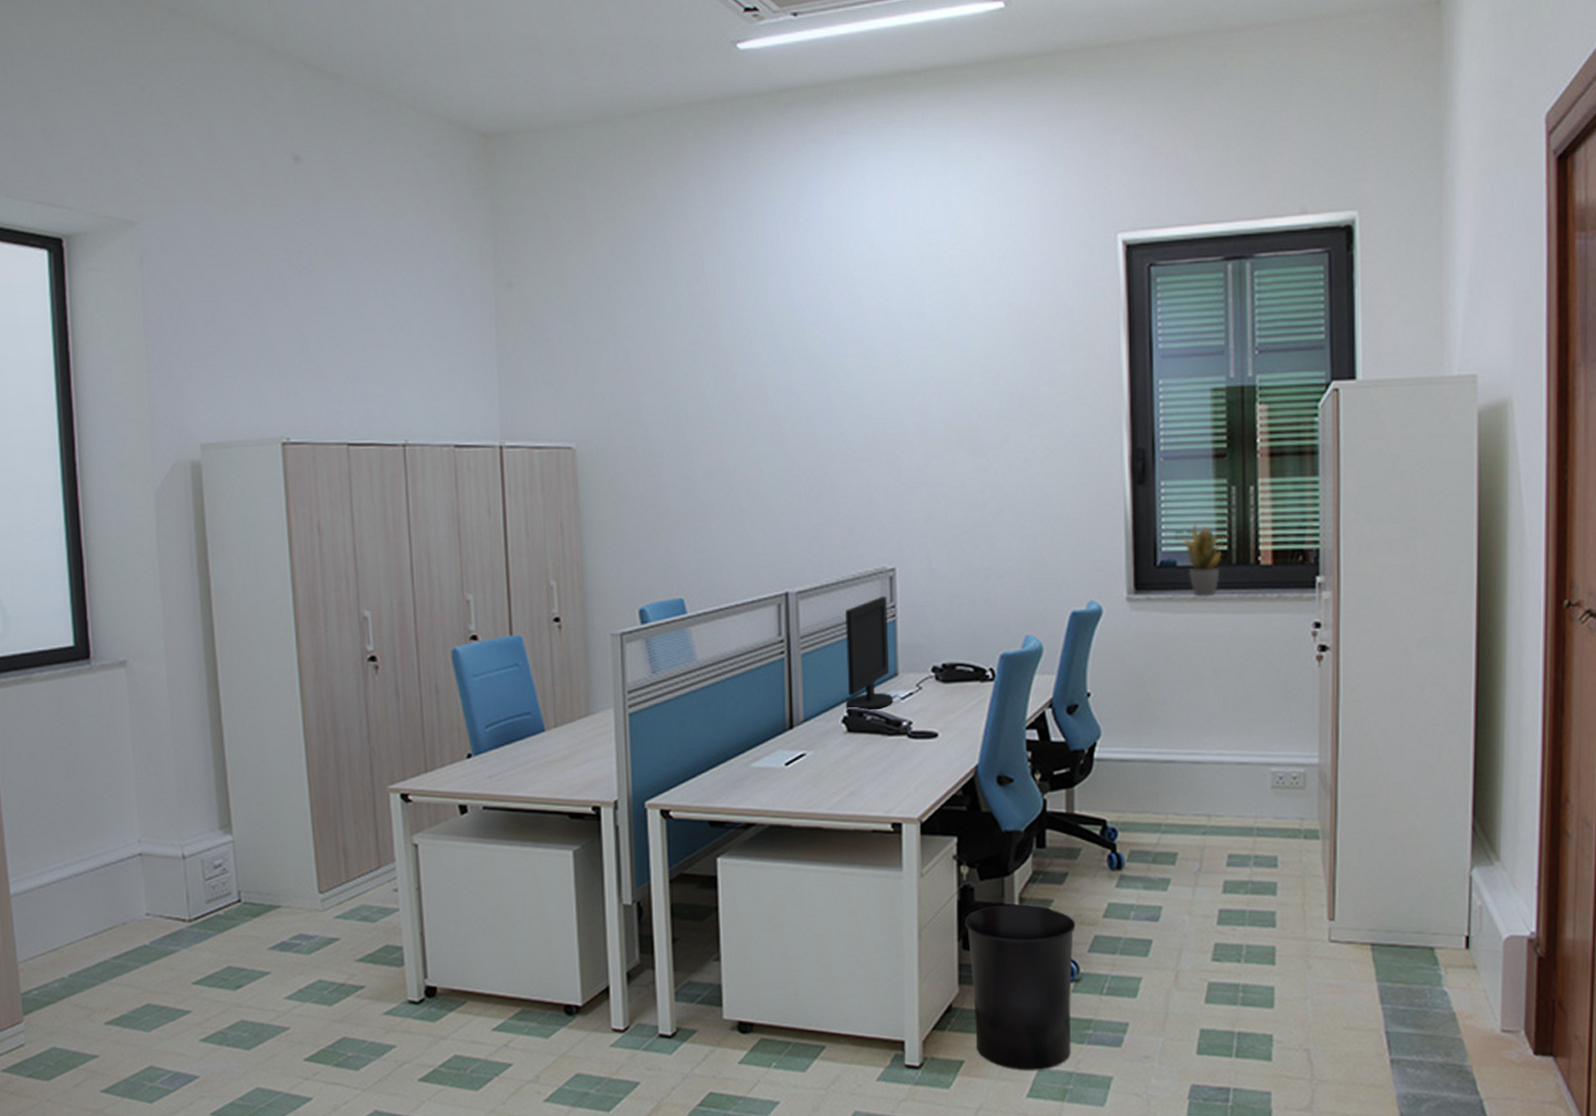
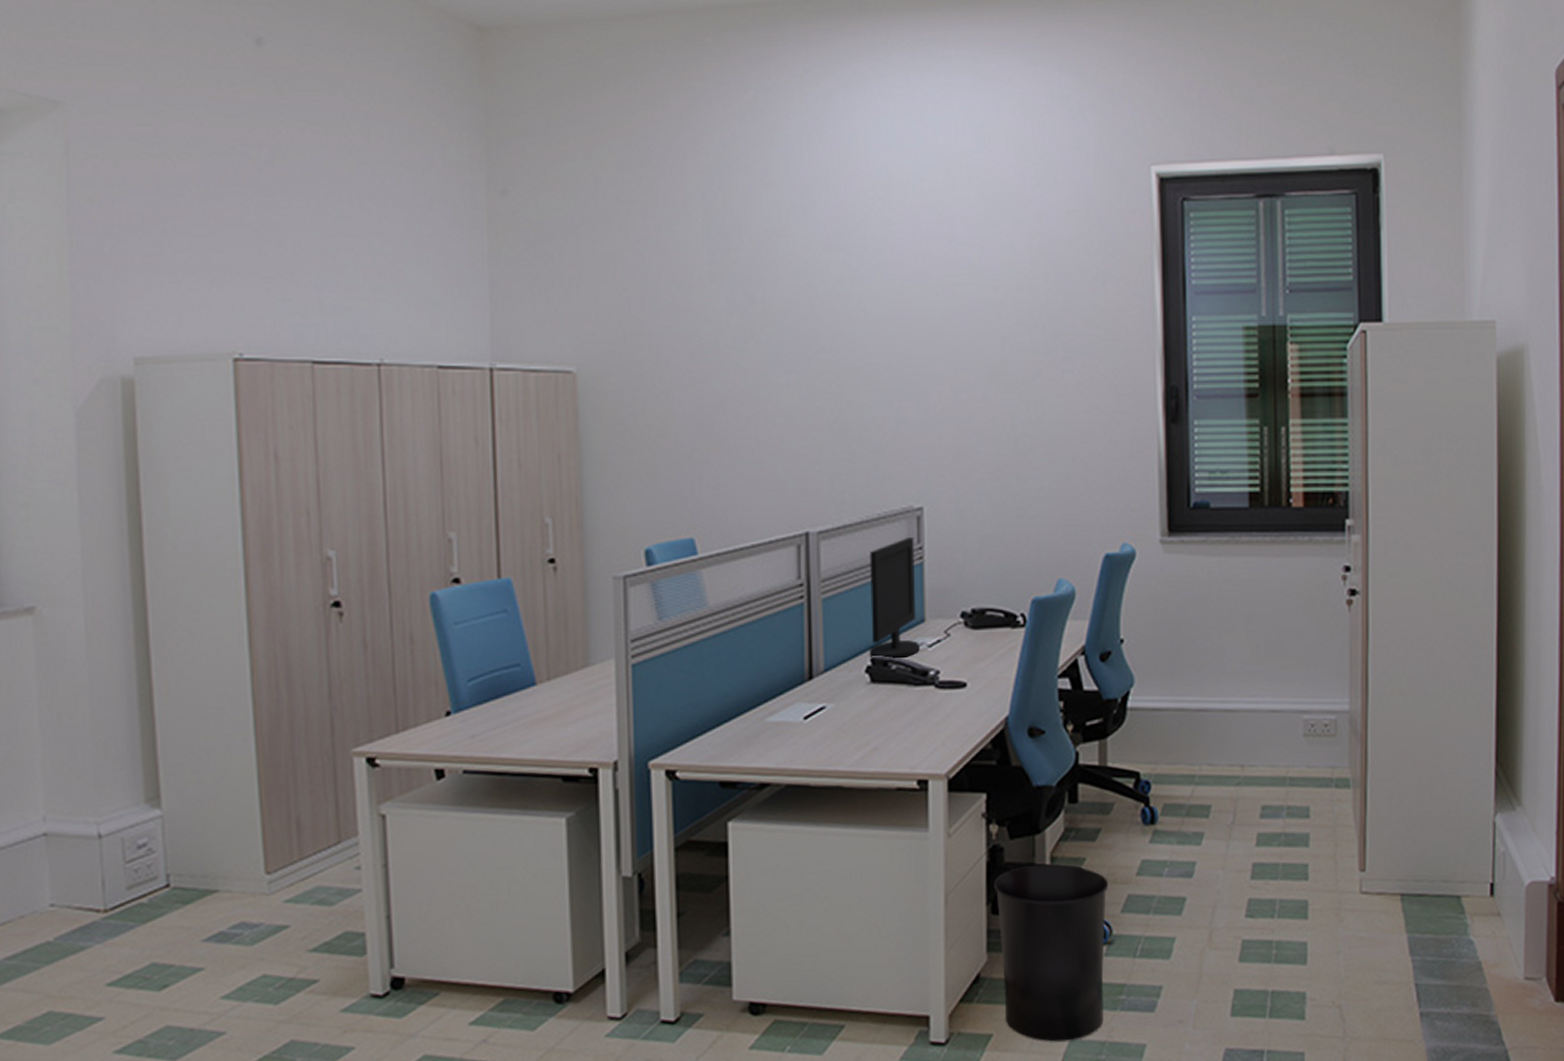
potted plant: present [1181,523,1227,597] -> none [1215,464,1259,540]

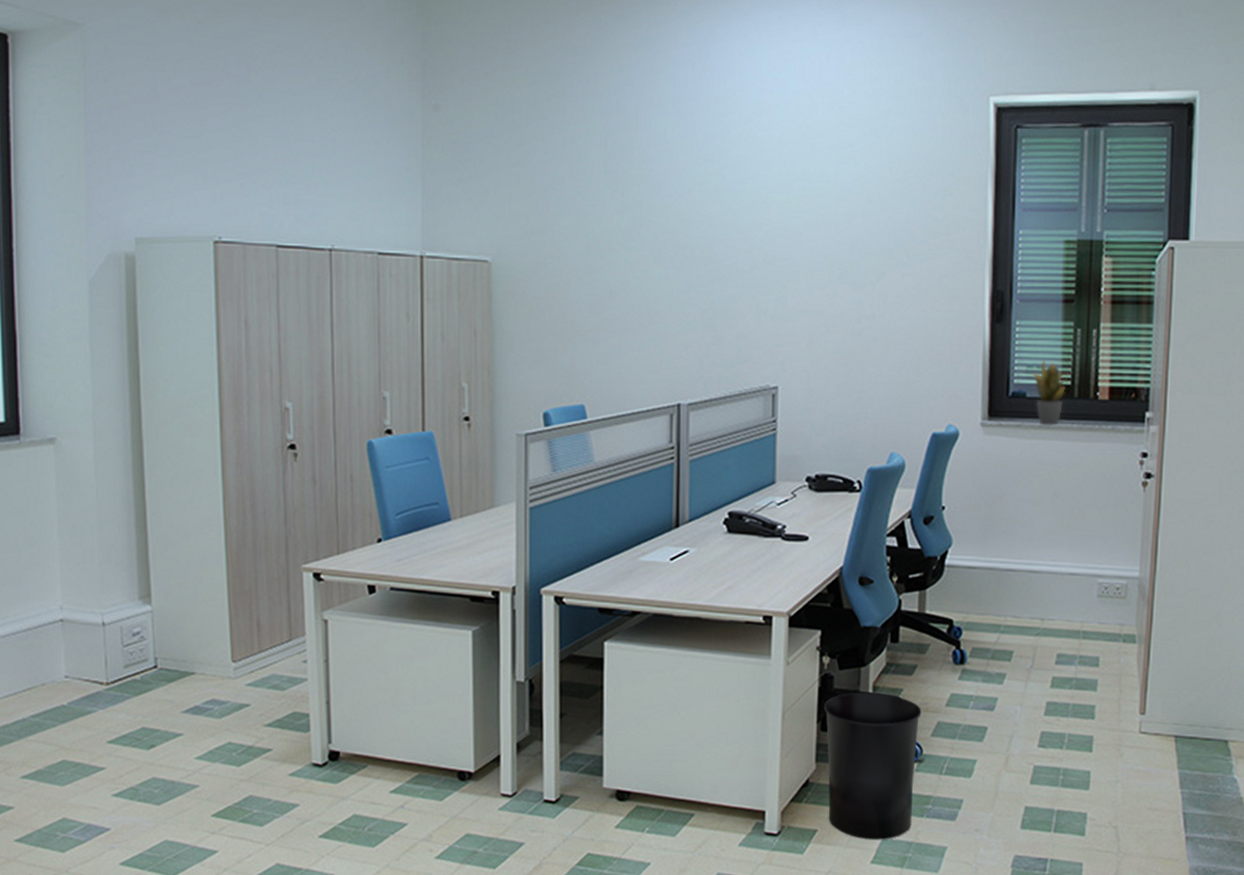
monitor: present [869,538,920,661] -> none [727,412,770,515]
potted plant: none [1215,464,1259,540] -> present [1031,359,1071,426]

